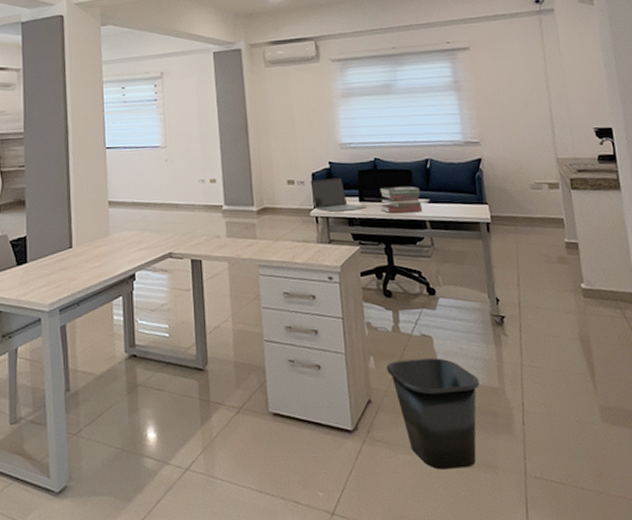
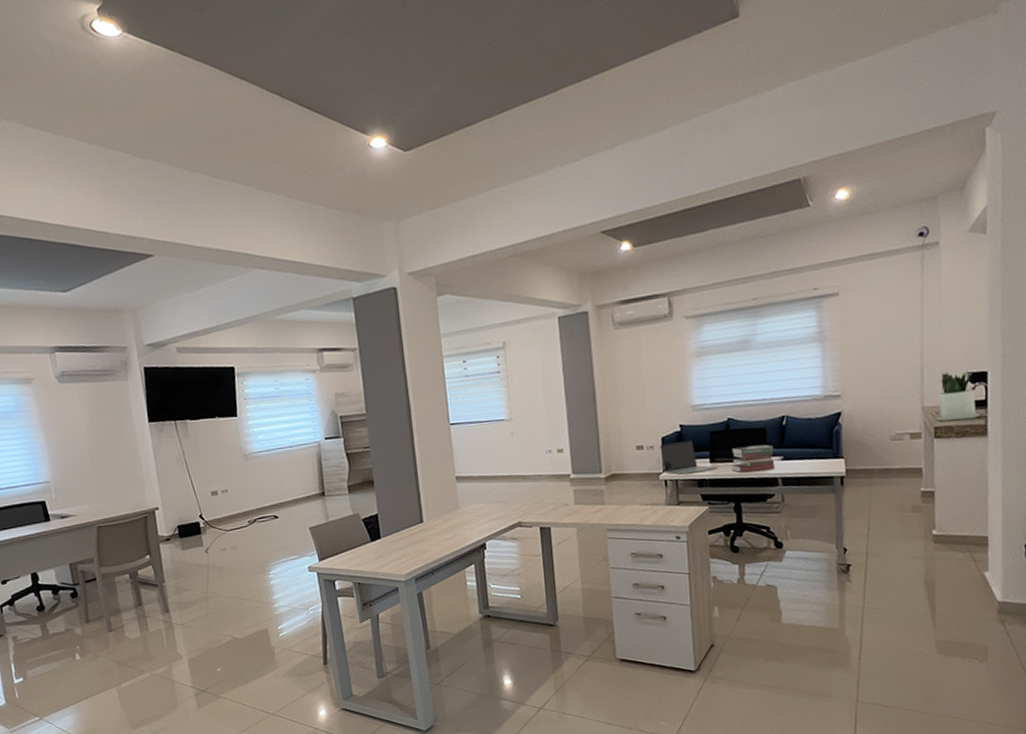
waste bin: present [387,357,480,470] -> none [730,604,820,700]
planter: none [570,125,611,174] -> present [937,369,980,422]

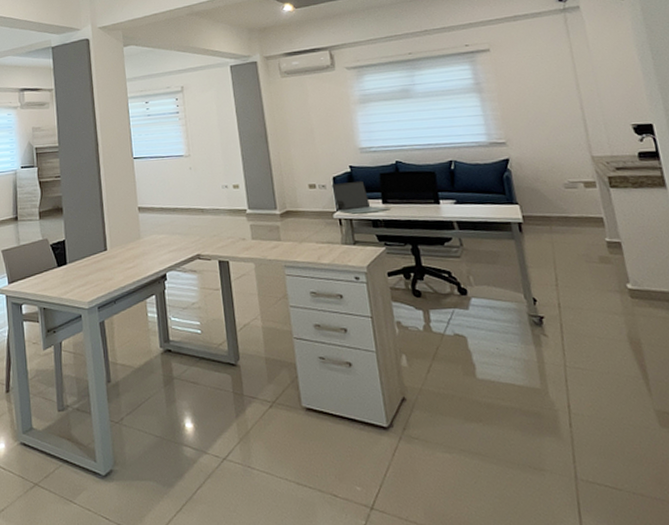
books: present [731,444,775,473] -> none [403,187,449,215]
planter: present [937,369,980,422] -> none [604,121,654,172]

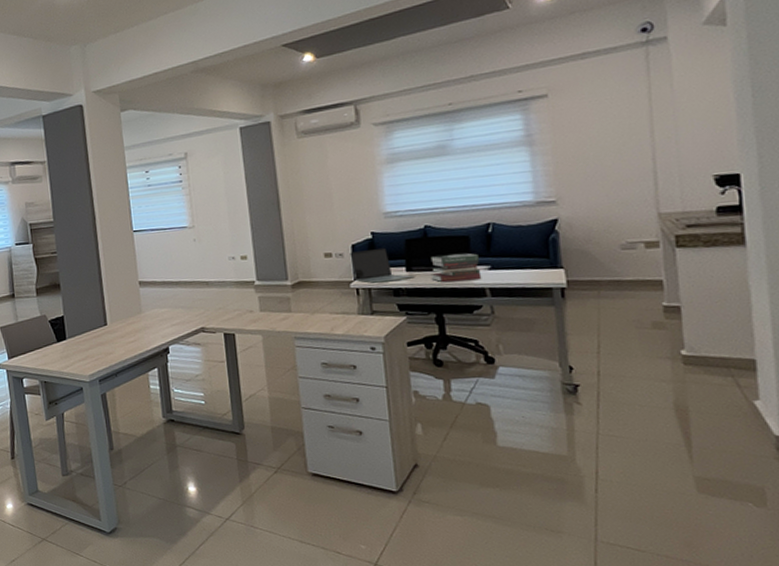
books: none [403,187,449,215] -> present [430,252,482,283]

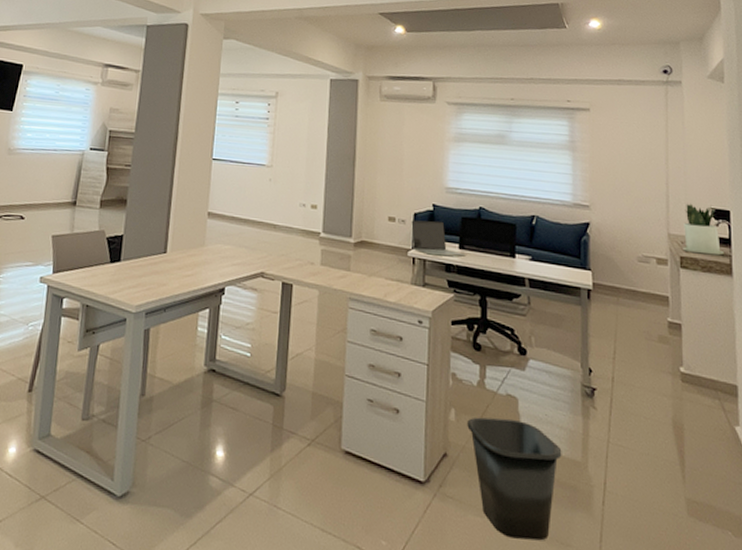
books: present [430,252,482,283] -> none [479,237,523,269]
waste bin: none [436,425,545,531] -> present [467,417,562,541]
planter: none [678,172,733,230] -> present [683,203,724,256]

